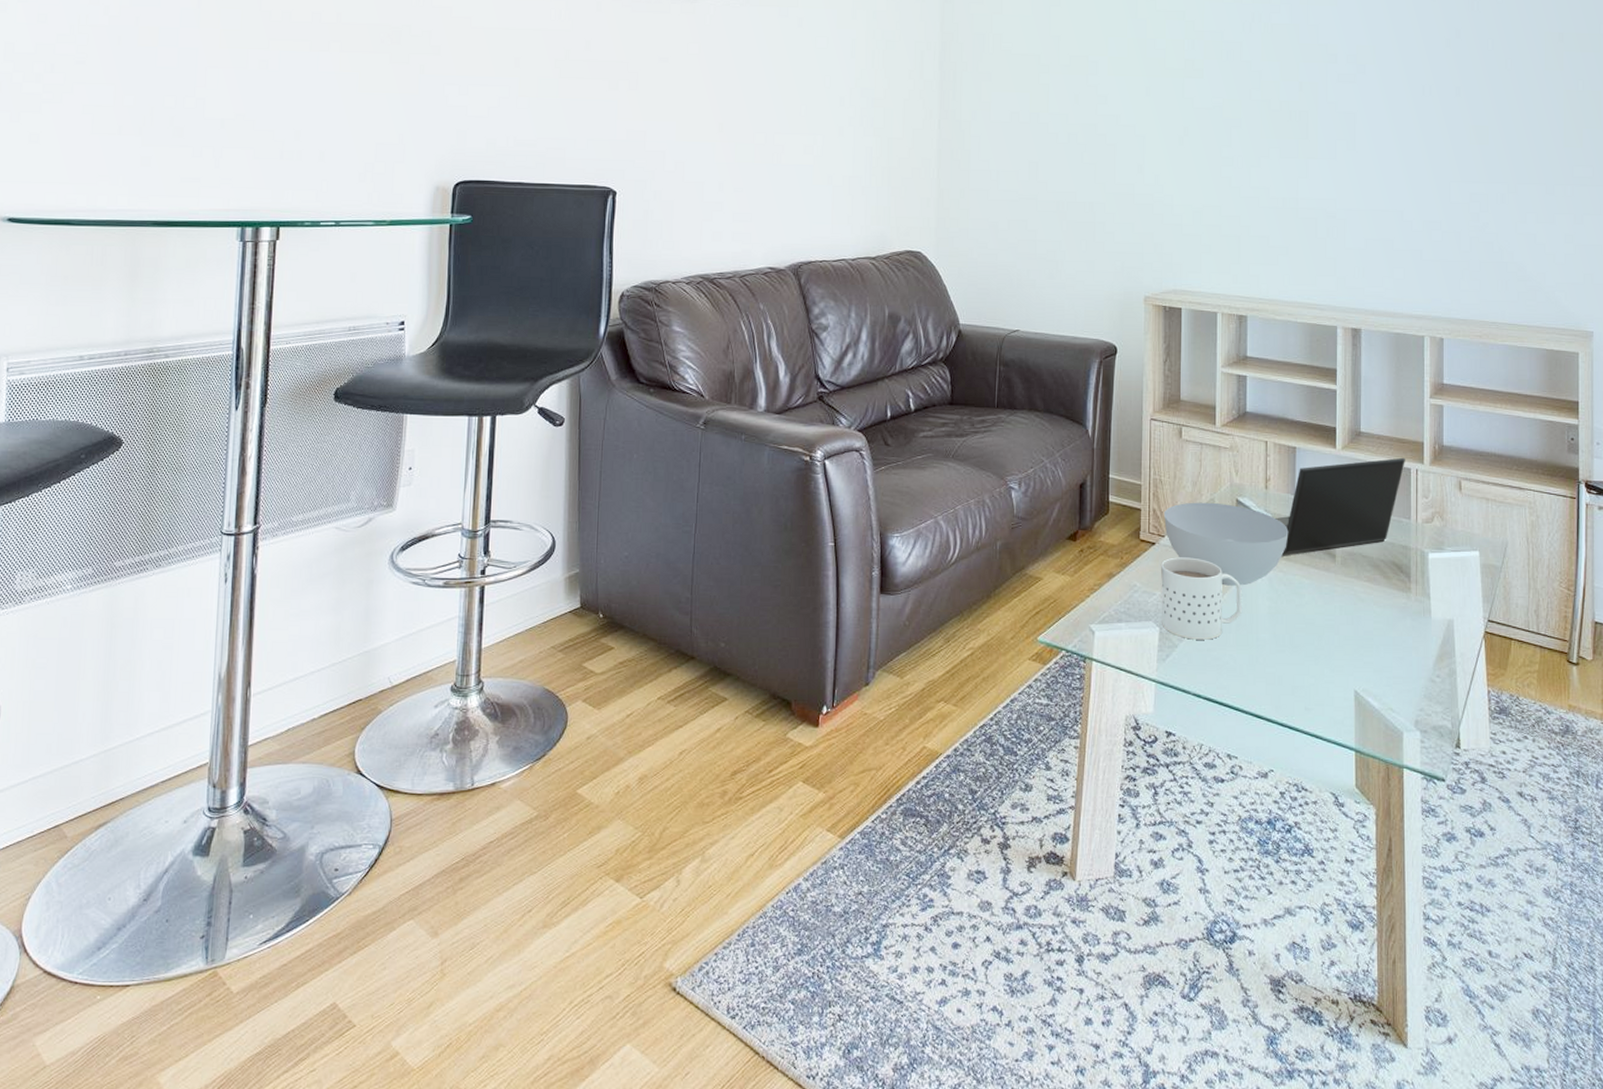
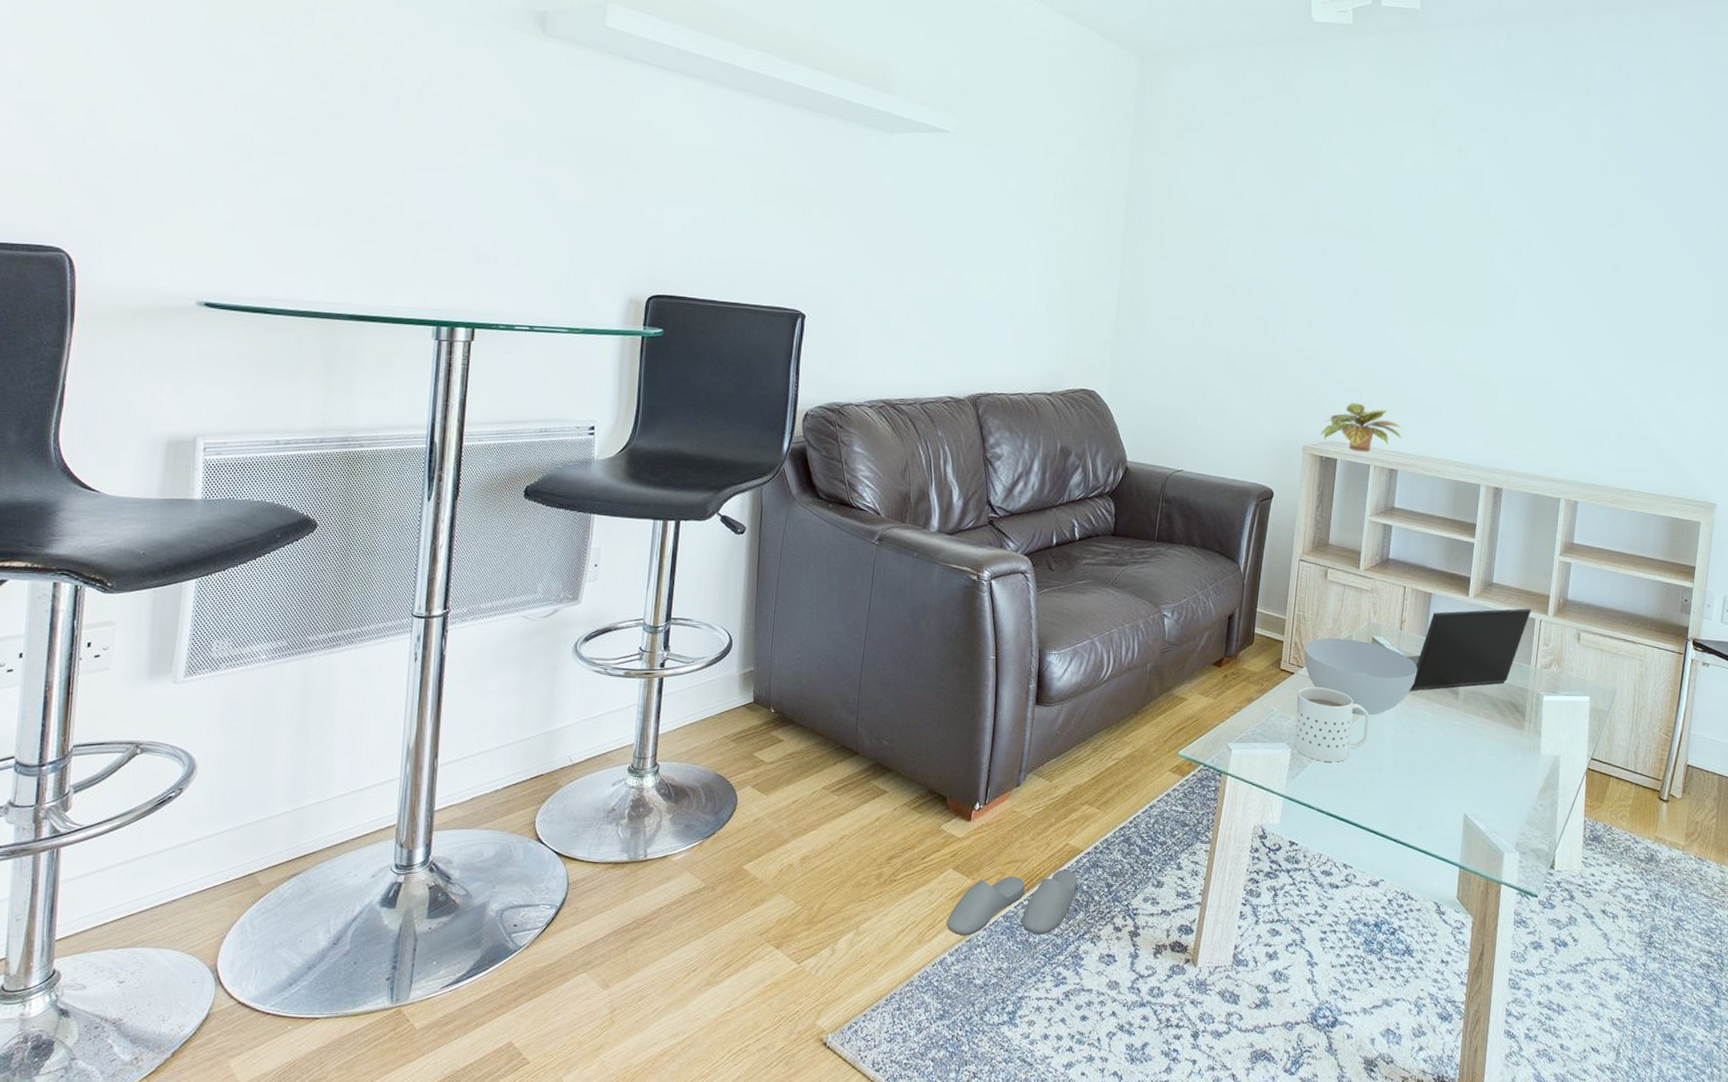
slippers: none [799,776,939,856] -> present [947,869,1078,935]
plant: none [1161,247,1248,298] -> present [1320,403,1403,452]

